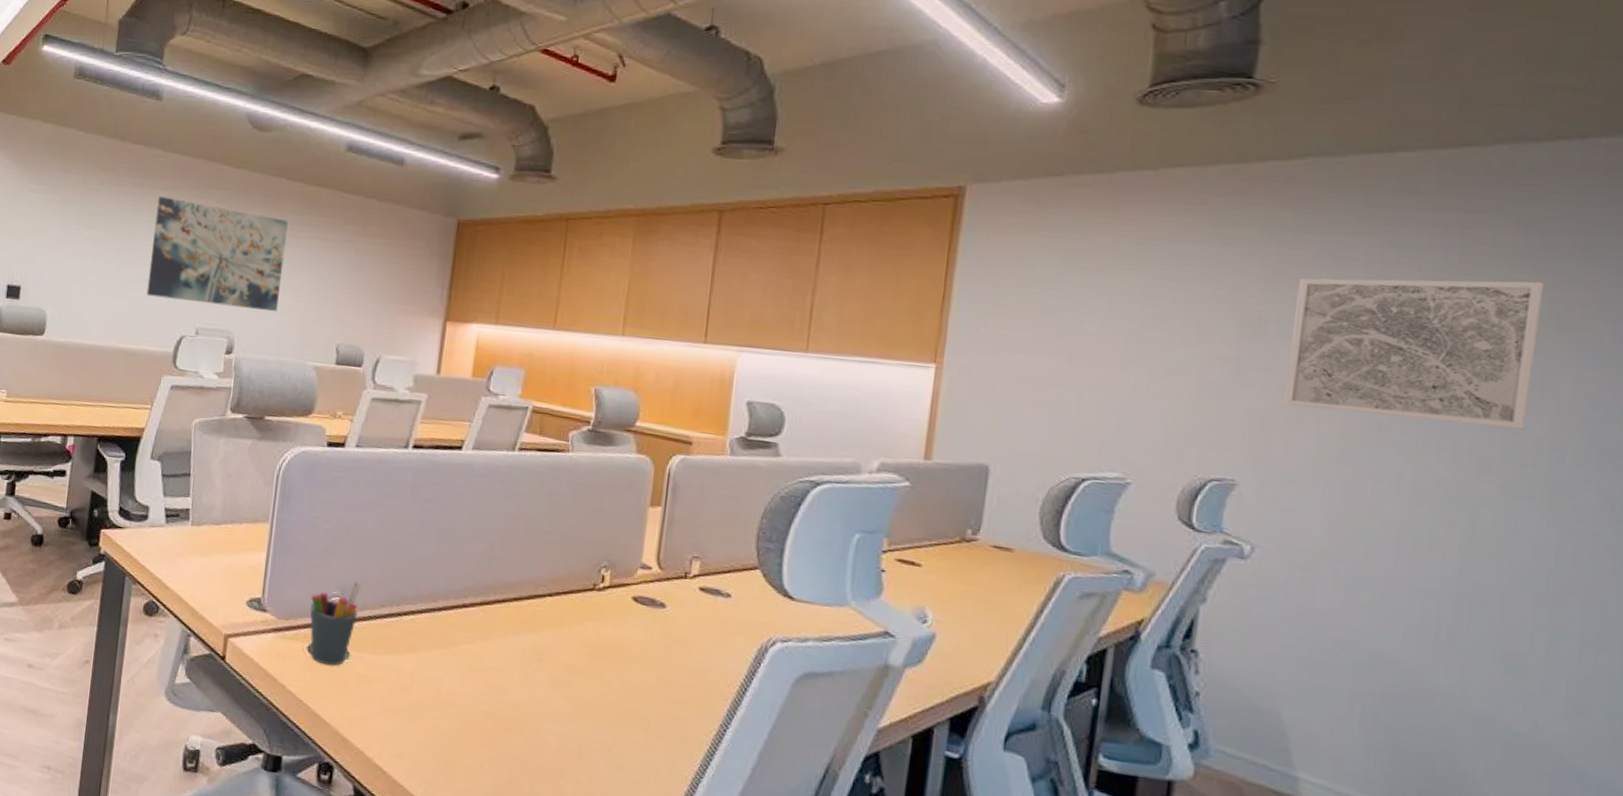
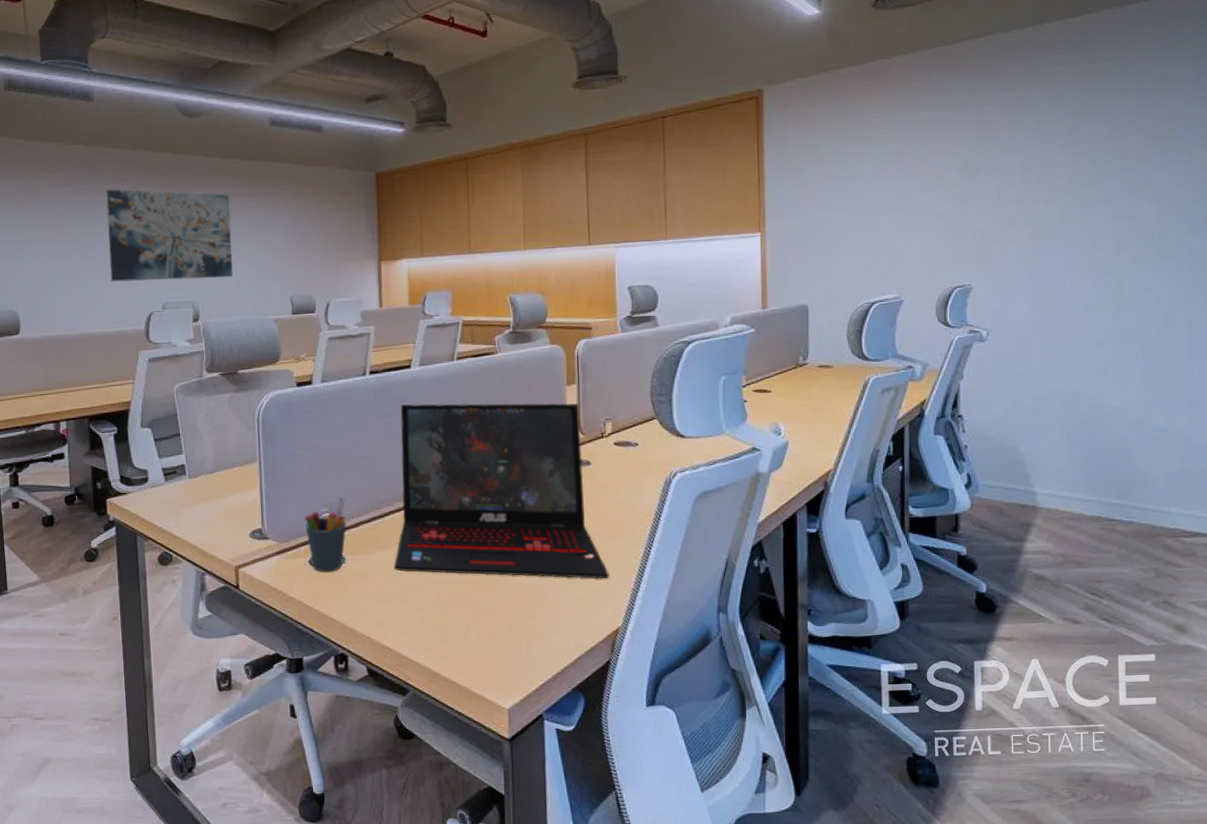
laptop: none [403,490,668,752] -> present [393,403,609,579]
wall art: present [1282,278,1545,429] -> none [993,107,1143,224]

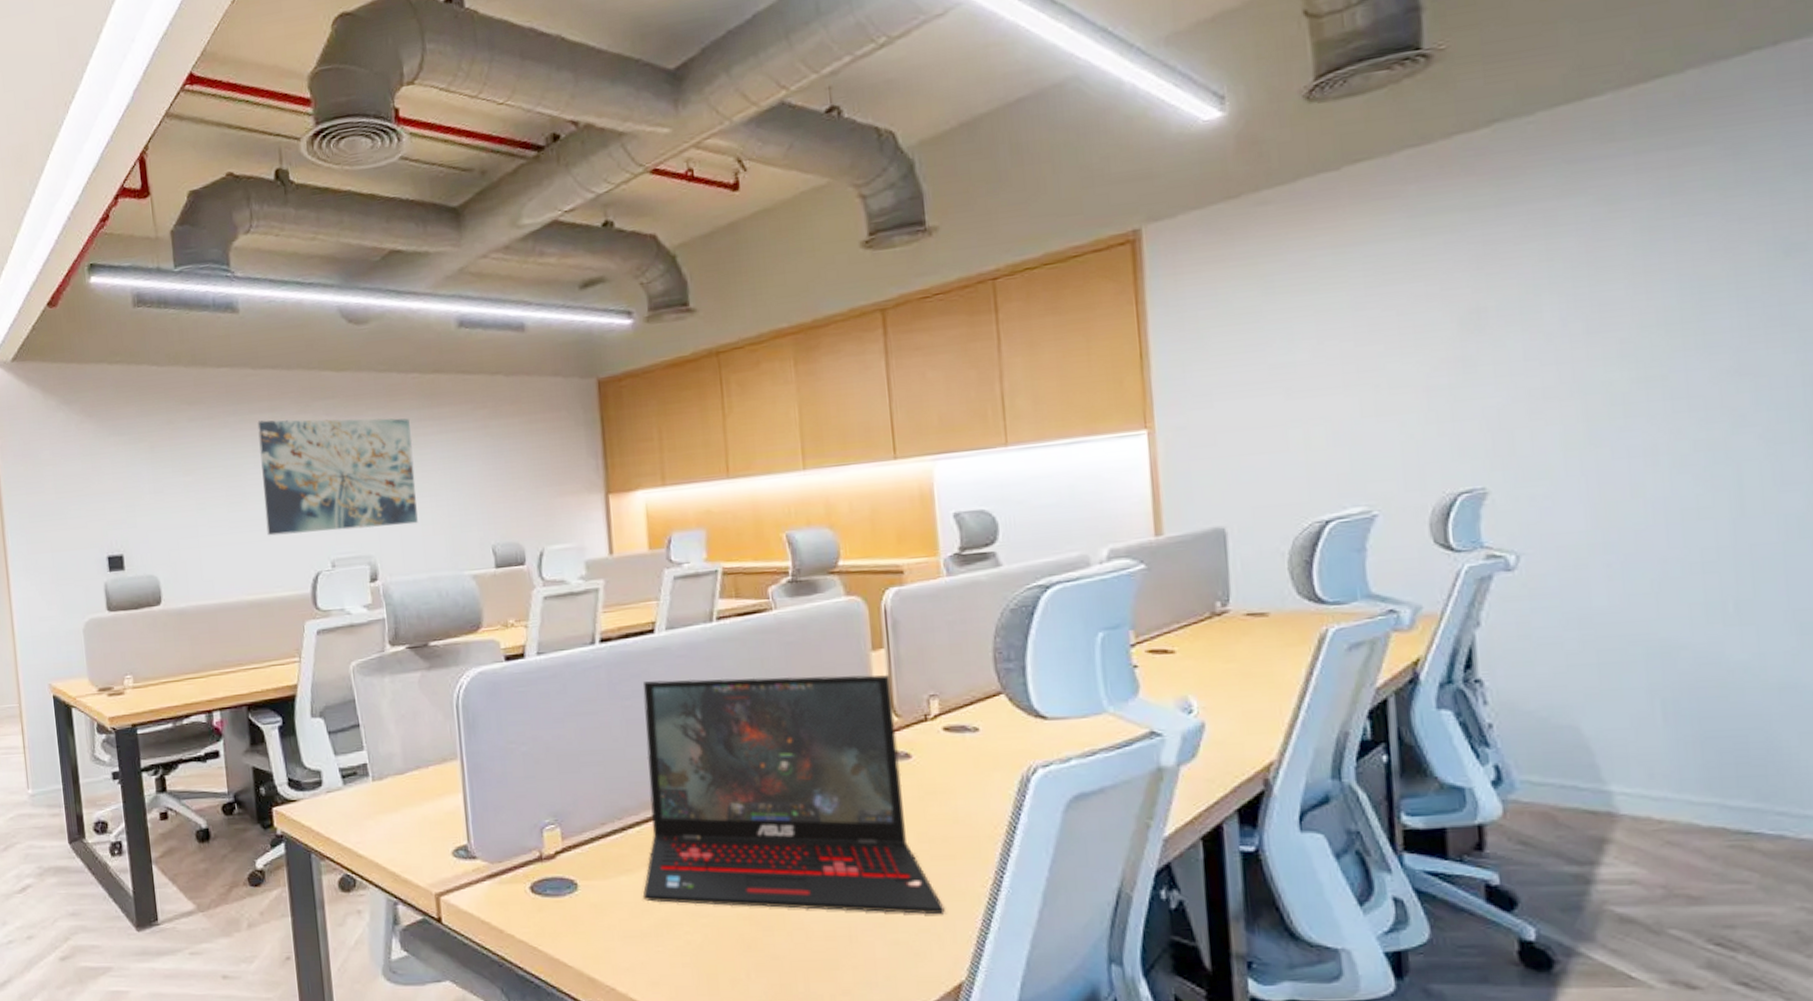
pen holder: present [304,497,347,573] -> none [521,803,578,903]

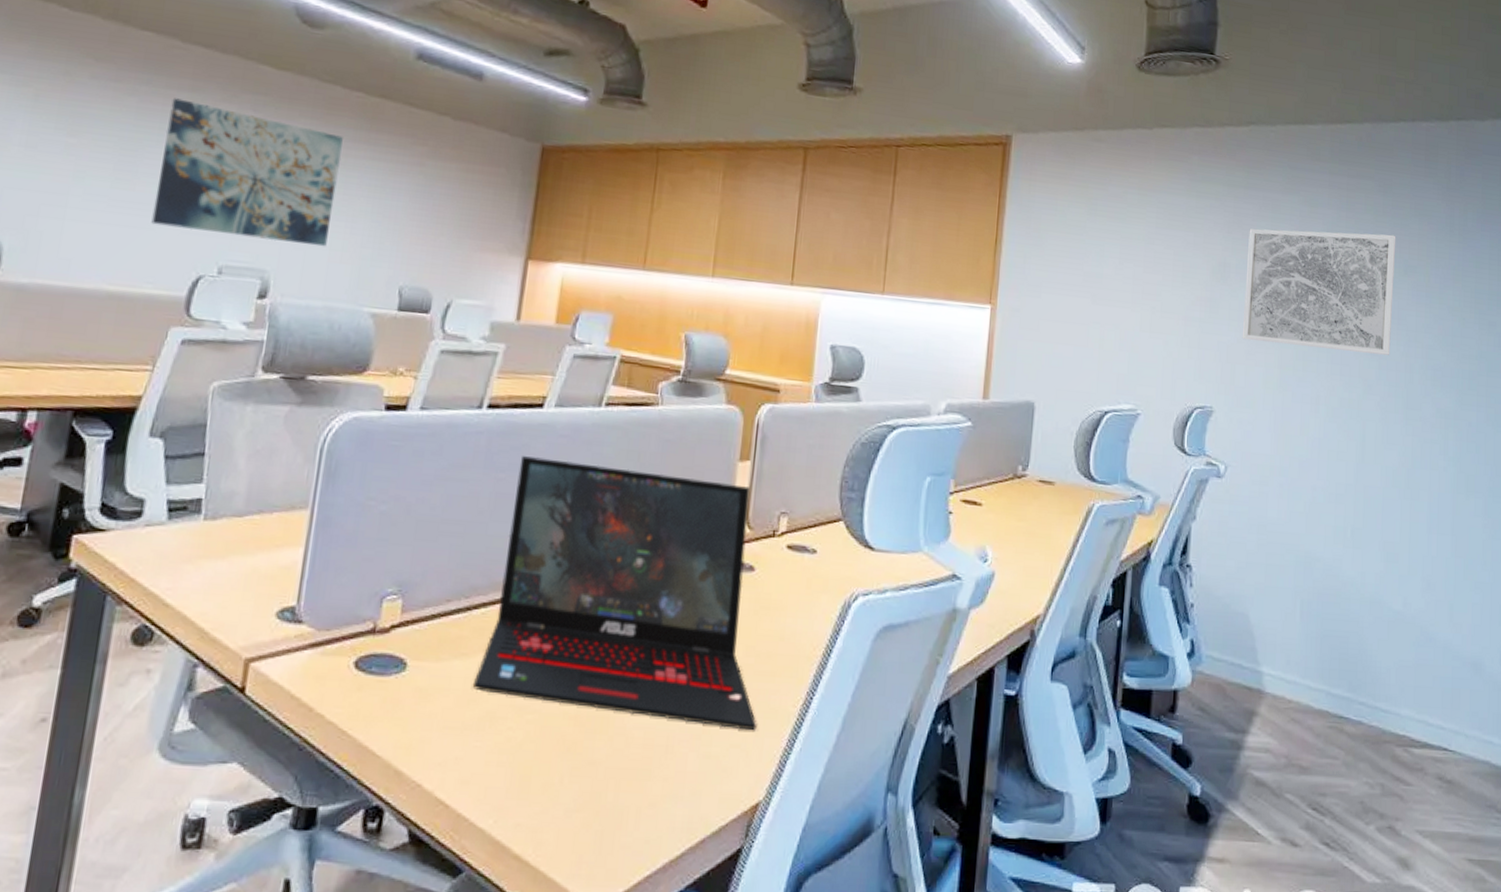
wall art: none [1511,208,1773,397] -> present [1242,228,1396,355]

